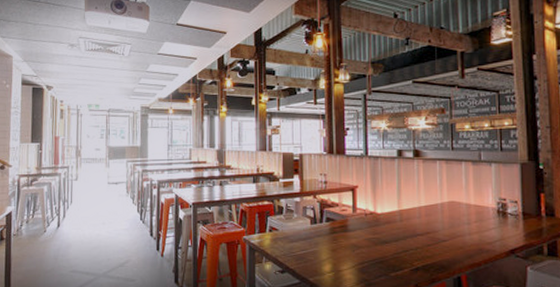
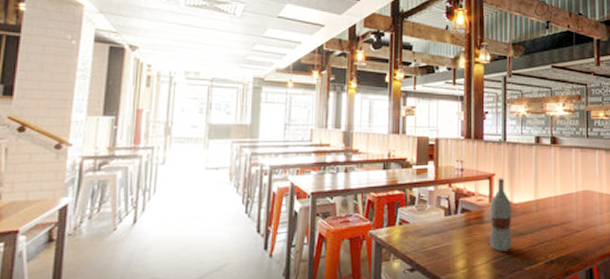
bottle: none [354,190,377,258] -> present [490,178,512,251]

